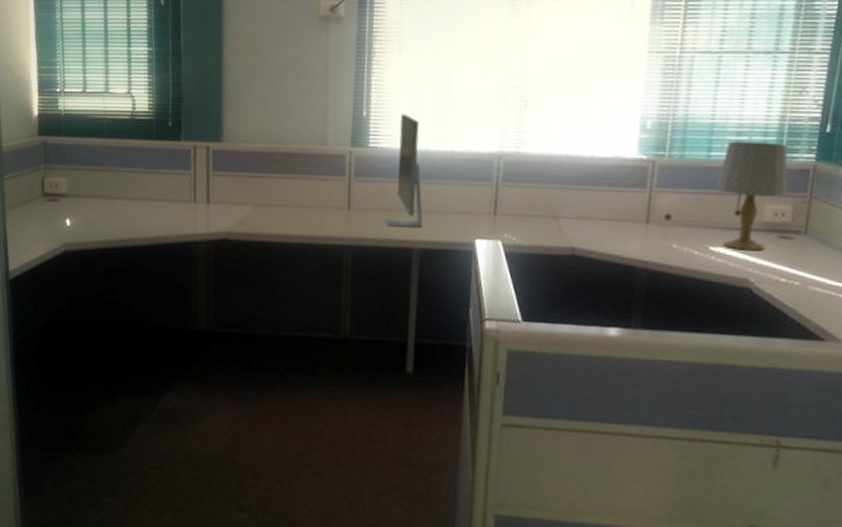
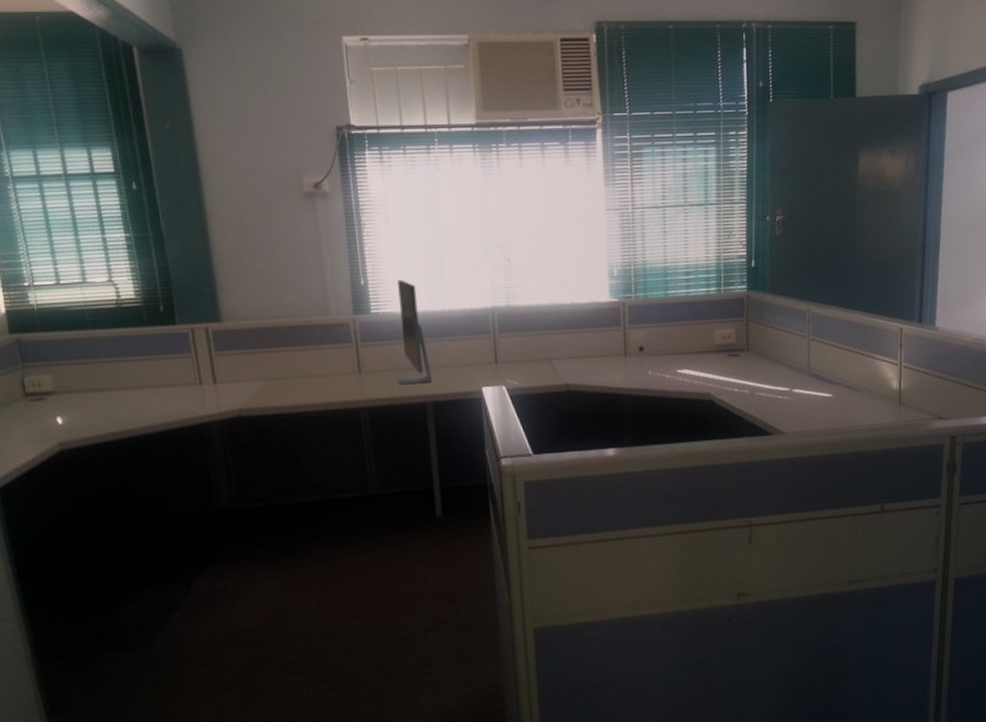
table lamp: present [716,141,788,251] -> none [675,278,730,370]

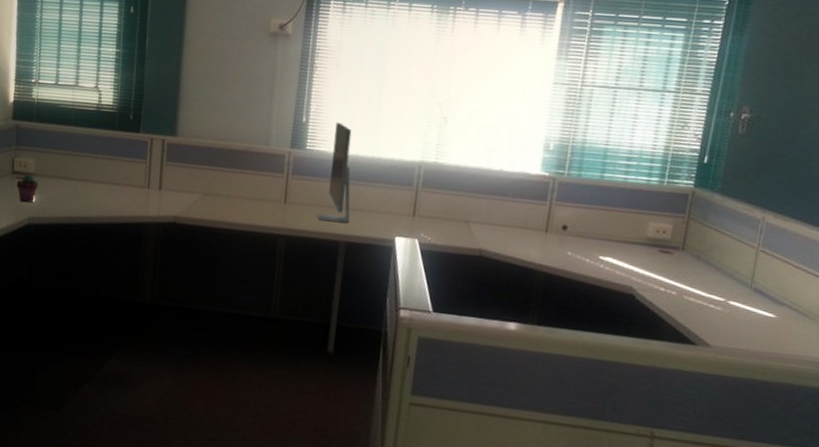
potted succulent: none [33,393,63,427] -> present [16,174,39,203]

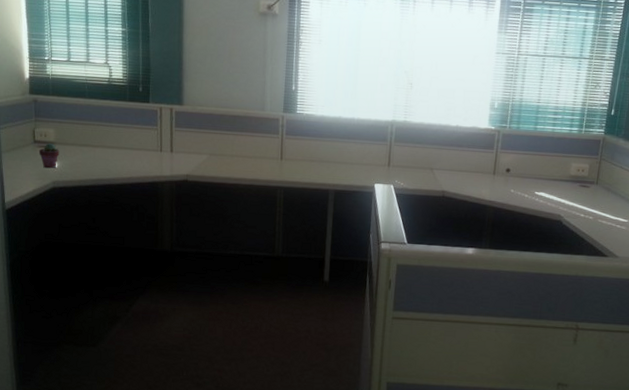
monitor: present [317,122,352,223] -> none [309,89,337,174]

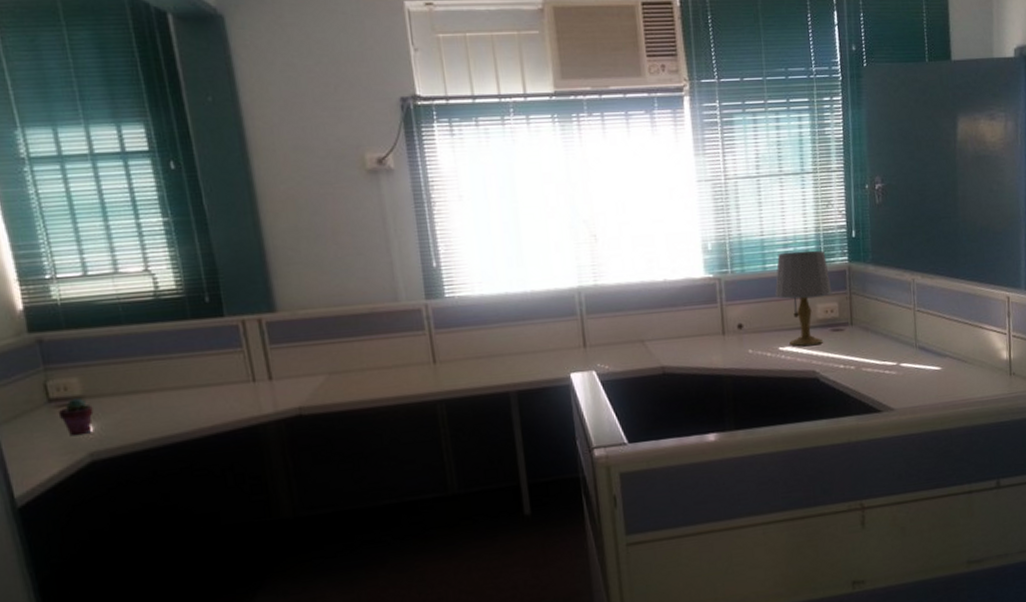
table lamp: none [540,118,587,195] -> present [775,250,832,347]

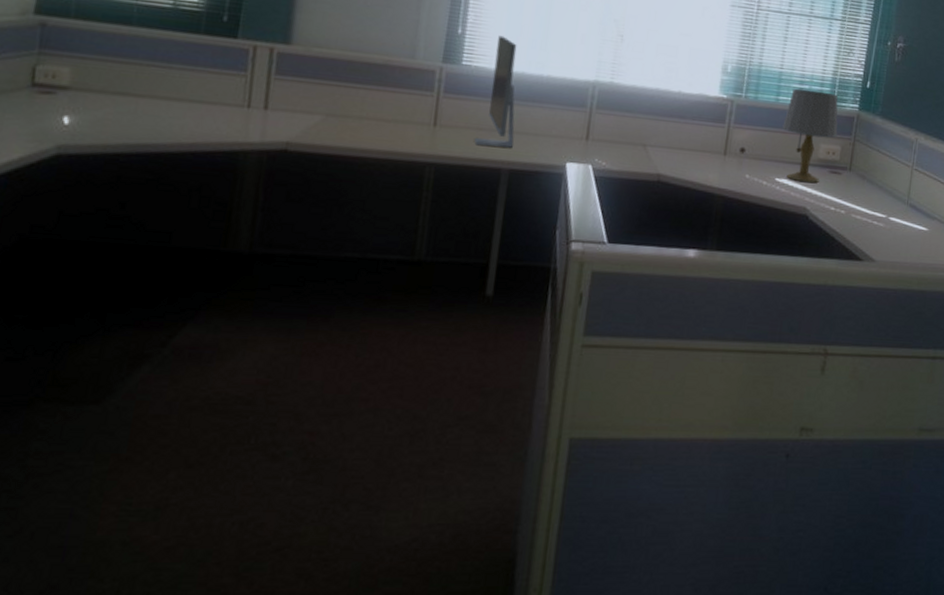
potted succulent: present [58,398,94,436] -> none [37,87,76,126]
monitor: none [473,260,516,374] -> present [474,35,517,148]

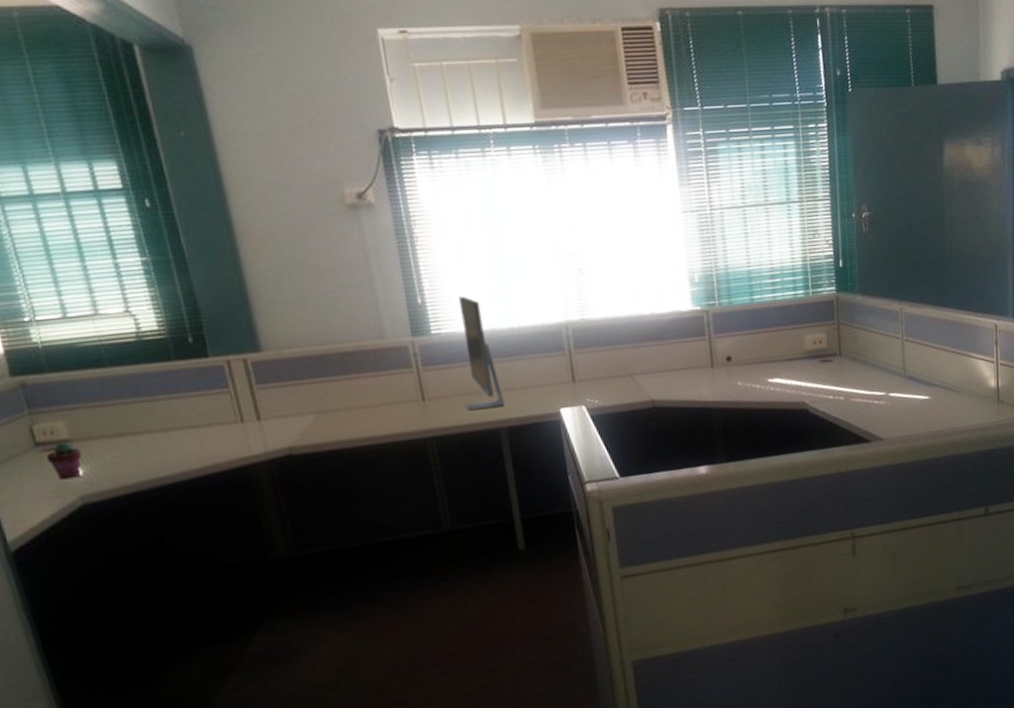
potted succulent: none [37,87,76,126] -> present [45,441,82,480]
table lamp: present [782,88,838,183] -> none [763,280,821,378]

